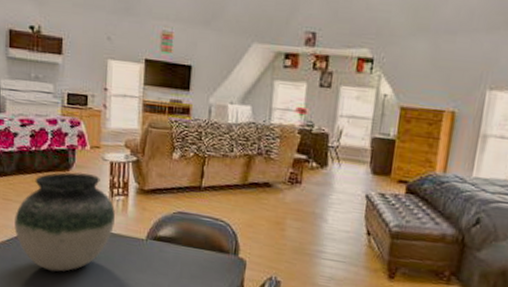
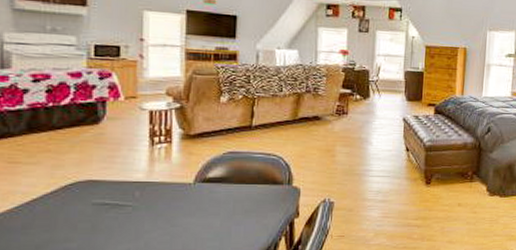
vase: present [14,172,116,272] -> none [25,124,158,232]

